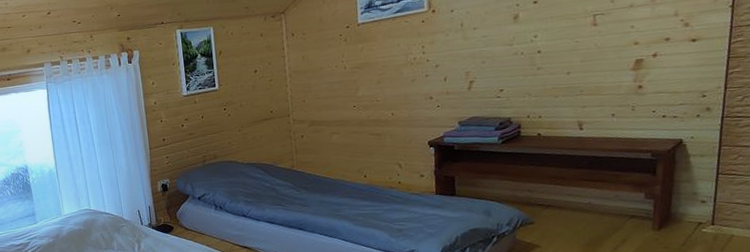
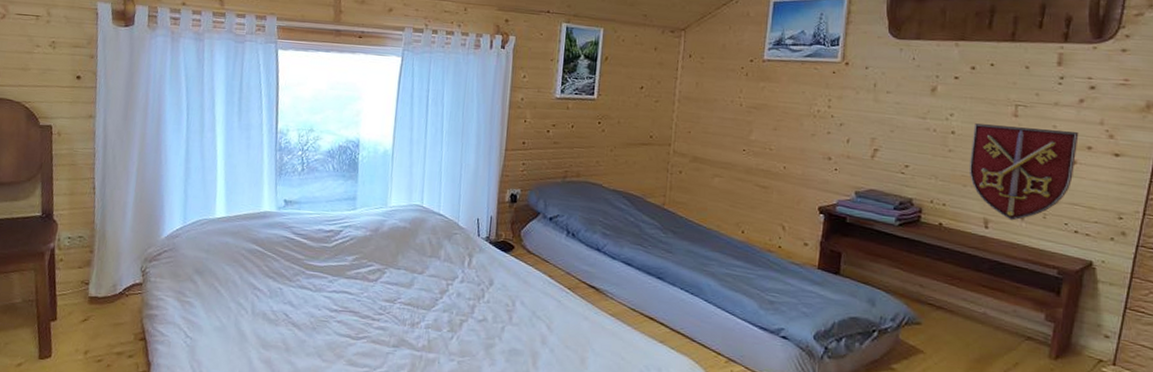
decorative shield: none [557,27,656,119] -> present [969,123,1079,221]

